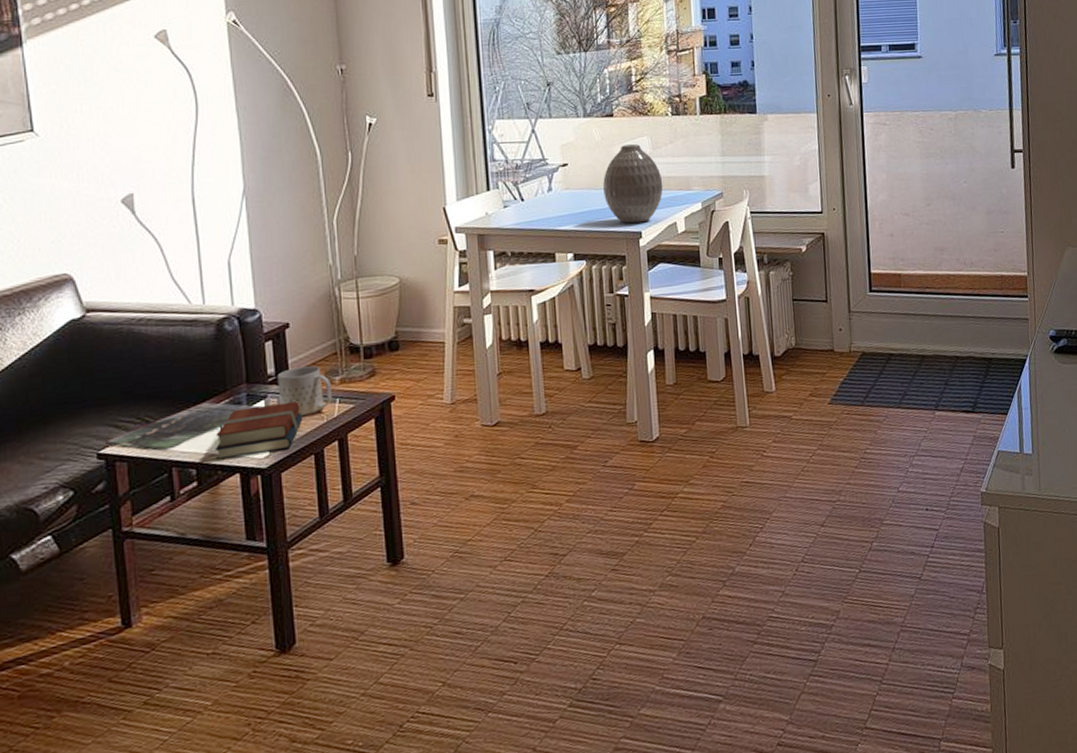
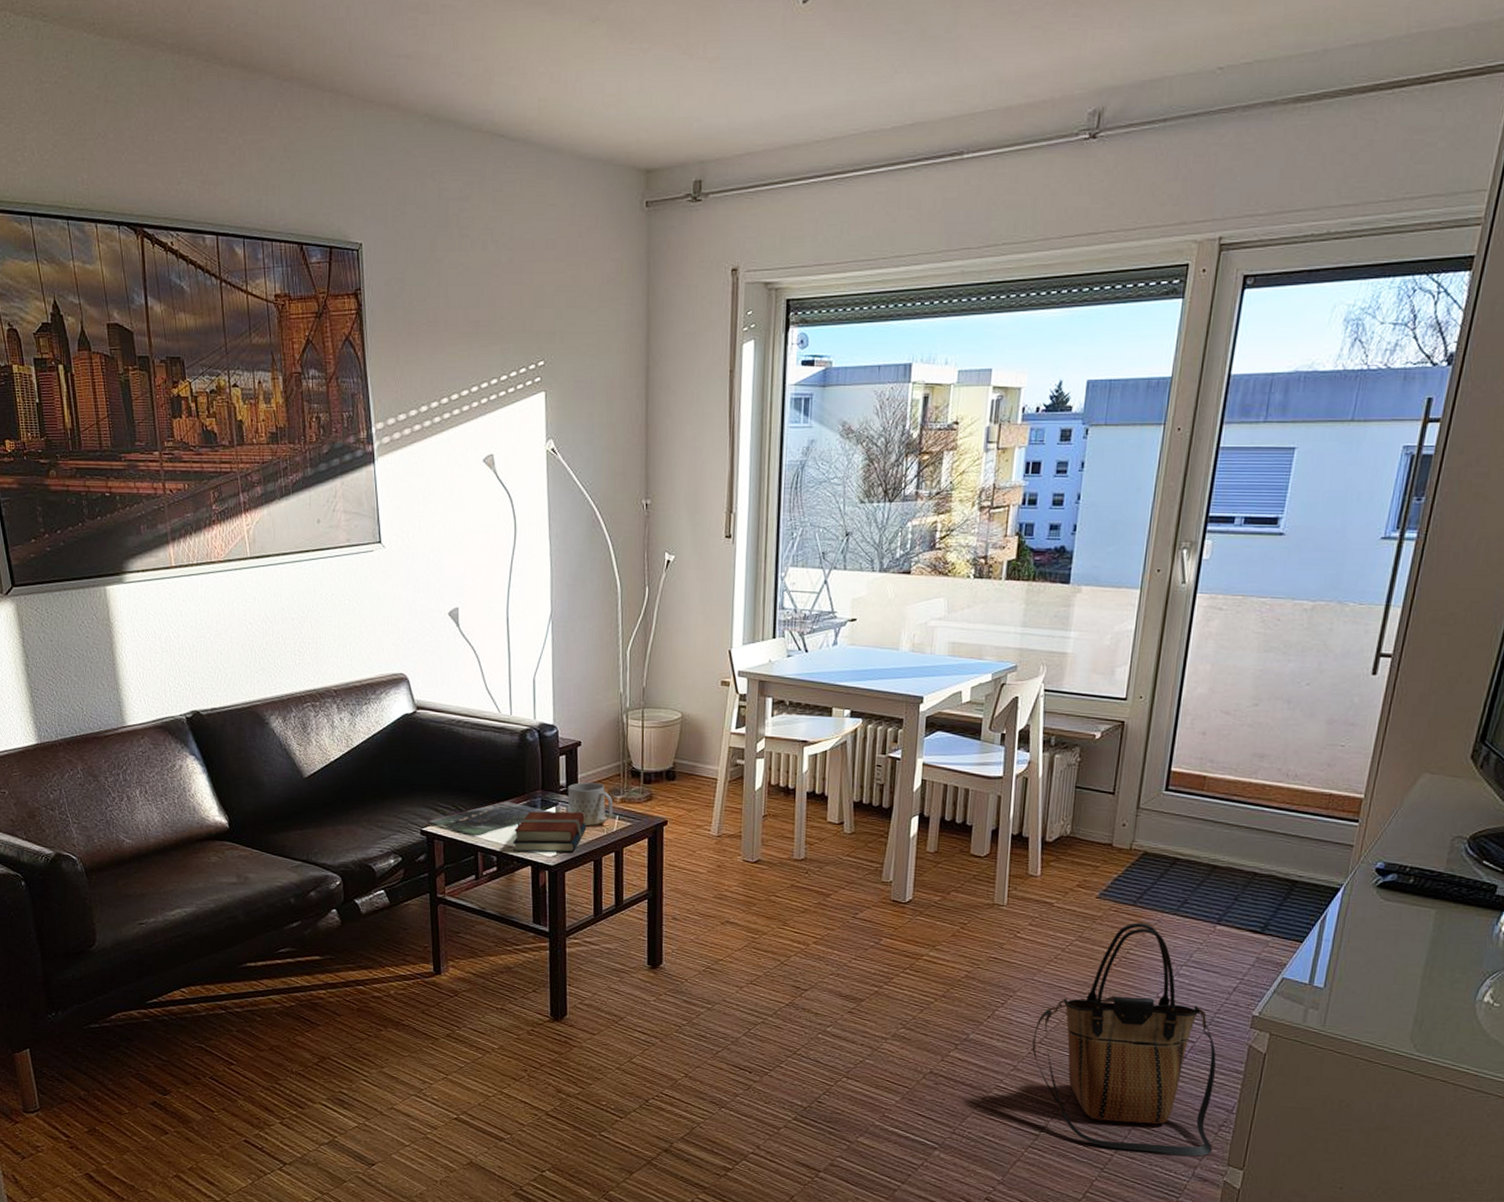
vase: present [603,144,663,224] -> none [889,605,954,688]
tote bag: none [795,421,973,657] -> present [1032,922,1216,1156]

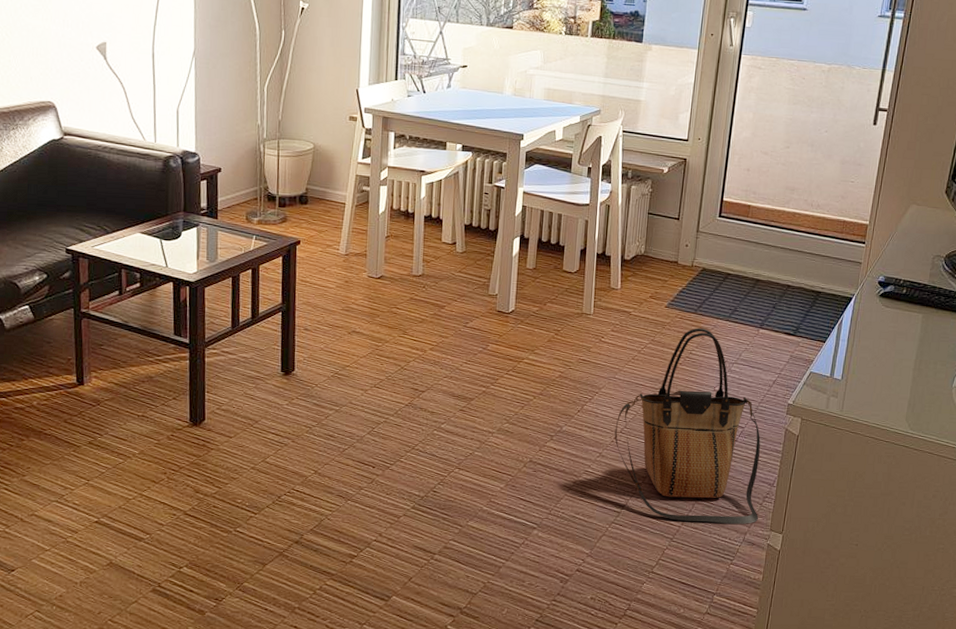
magazine: present [426,801,552,836] -> none [72,222,193,255]
books: present [513,811,587,853] -> none [155,231,226,270]
mug: present [567,781,614,827] -> none [208,205,251,246]

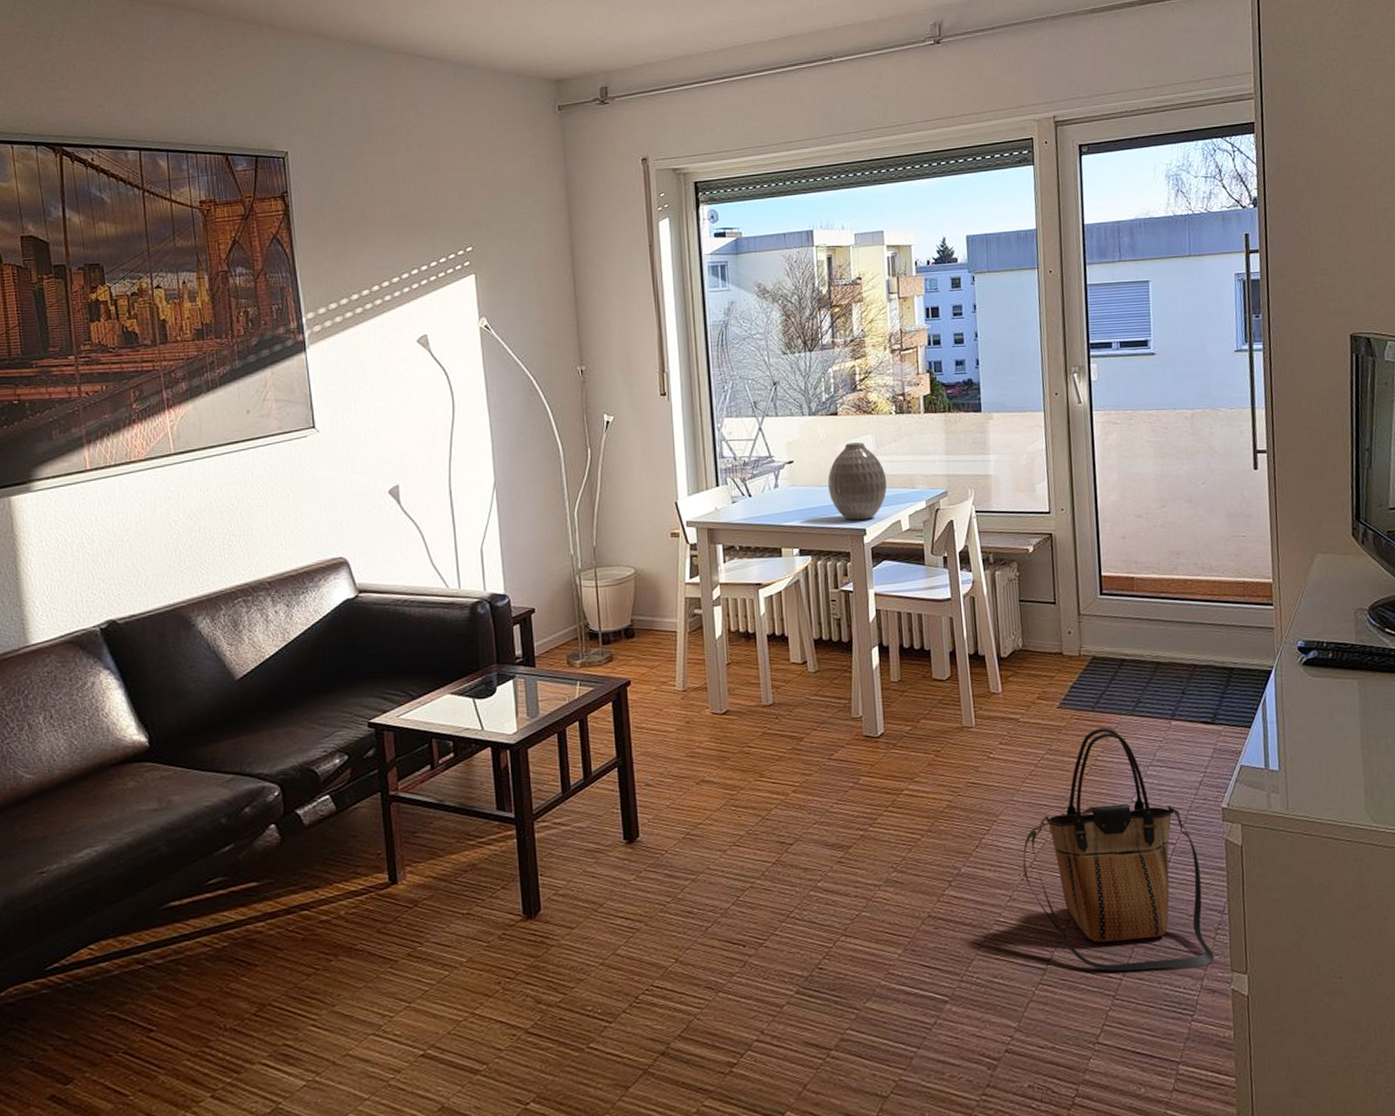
vase: none [495,56,549,127] -> present [828,442,887,521]

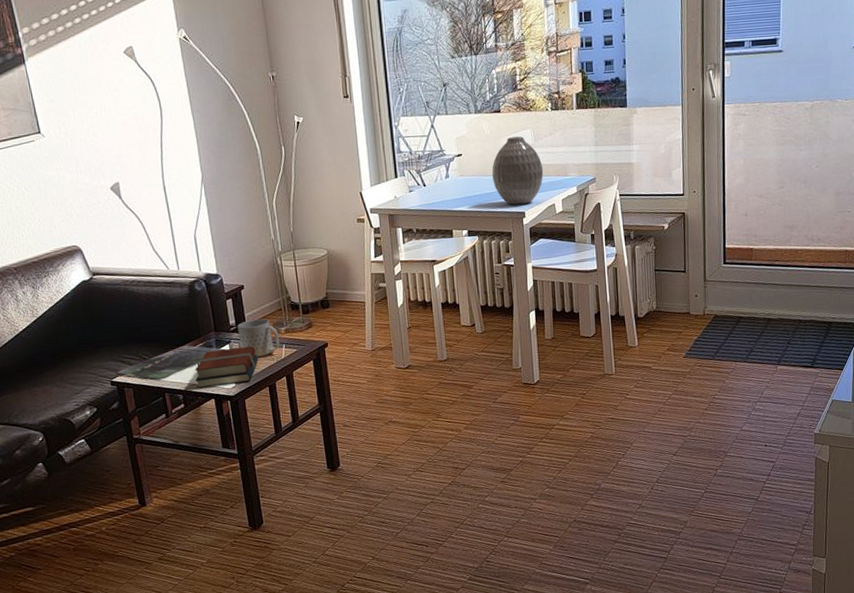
magazine: none [374,679,509,722] -> present [115,345,226,380]
books: none [469,682,547,734] -> present [195,346,259,389]
mug: none [524,649,574,697] -> present [237,318,280,358]
tote bag: present [1023,727,1214,972] -> none [651,372,800,559]

